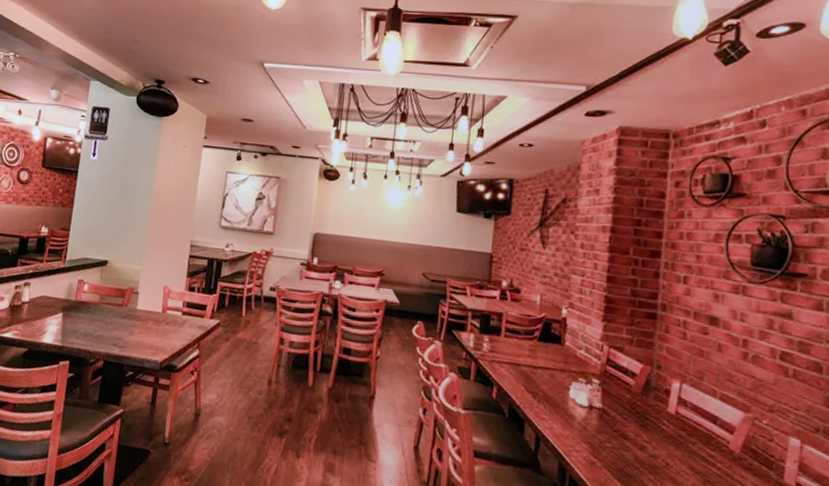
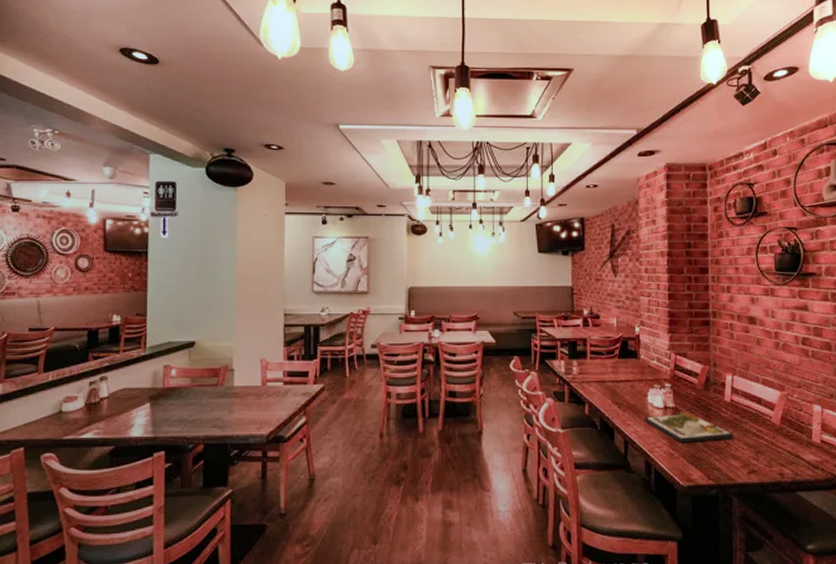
dinner plate: none [563,412,677,459] -> present [645,410,734,443]

